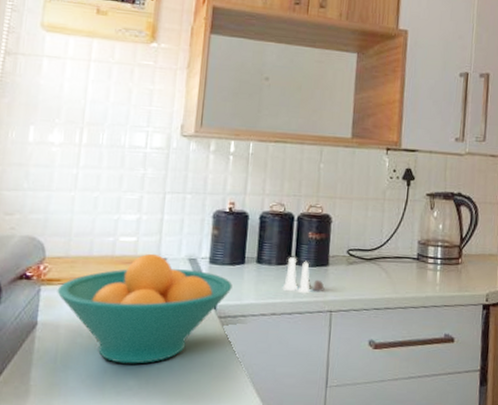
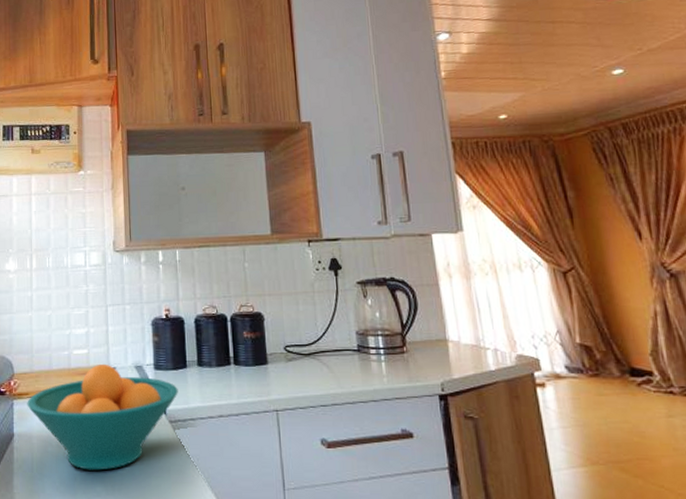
salt and pepper shaker set: present [282,256,325,294] -> none [225,357,267,394]

